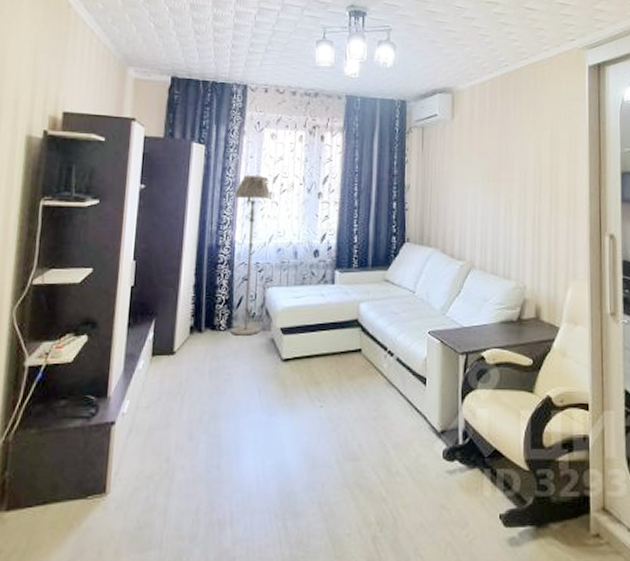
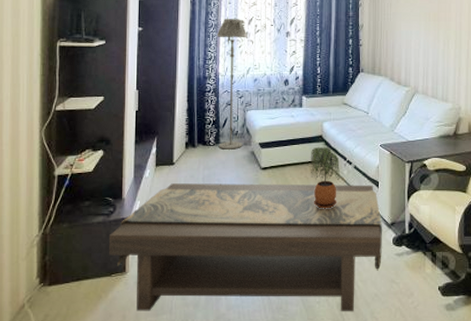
coffee table: none [86,378,430,548] -> present [109,183,382,312]
potted plant: none [342,334,379,412] -> present [310,147,340,209]

